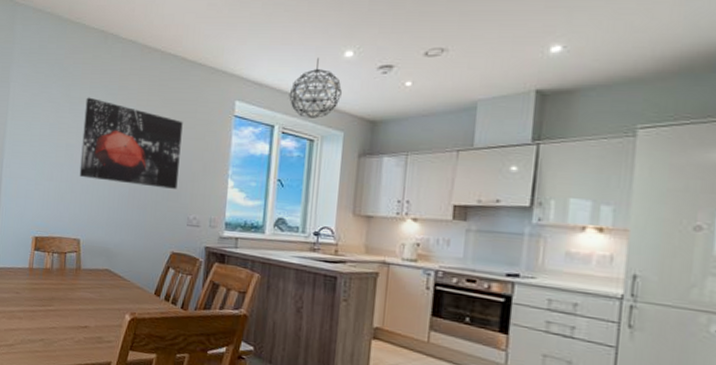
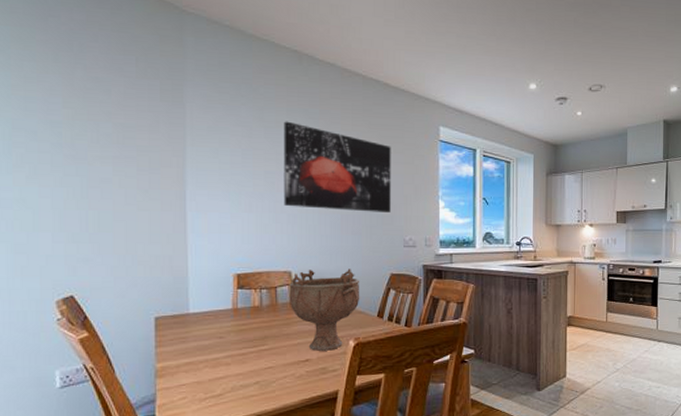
decorative bowl: none [75,239,141,321] -> present [289,268,360,351]
pendant light: present [289,58,342,118] -> none [486,89,529,143]

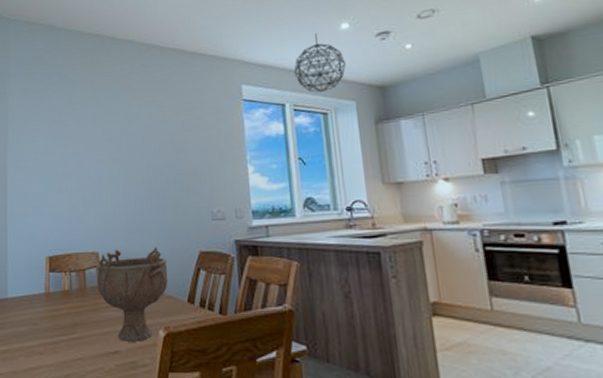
wall art: present [283,121,391,212] -> none [89,101,196,185]
pendant light: none [486,89,529,143] -> present [294,33,346,93]

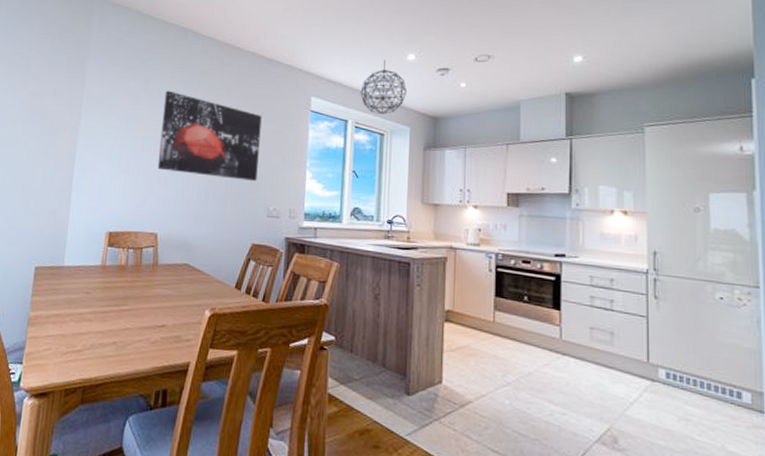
wall art: none [89,101,196,185] -> present [157,90,262,181]
decorative bowl: present [97,247,168,342] -> none [152,233,221,319]

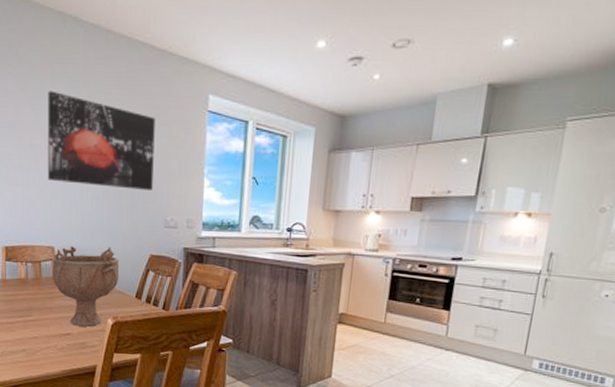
decorative bowl: none [152,233,221,319] -> present [52,246,120,327]
pendant light: present [360,60,407,114] -> none [262,48,314,113]

